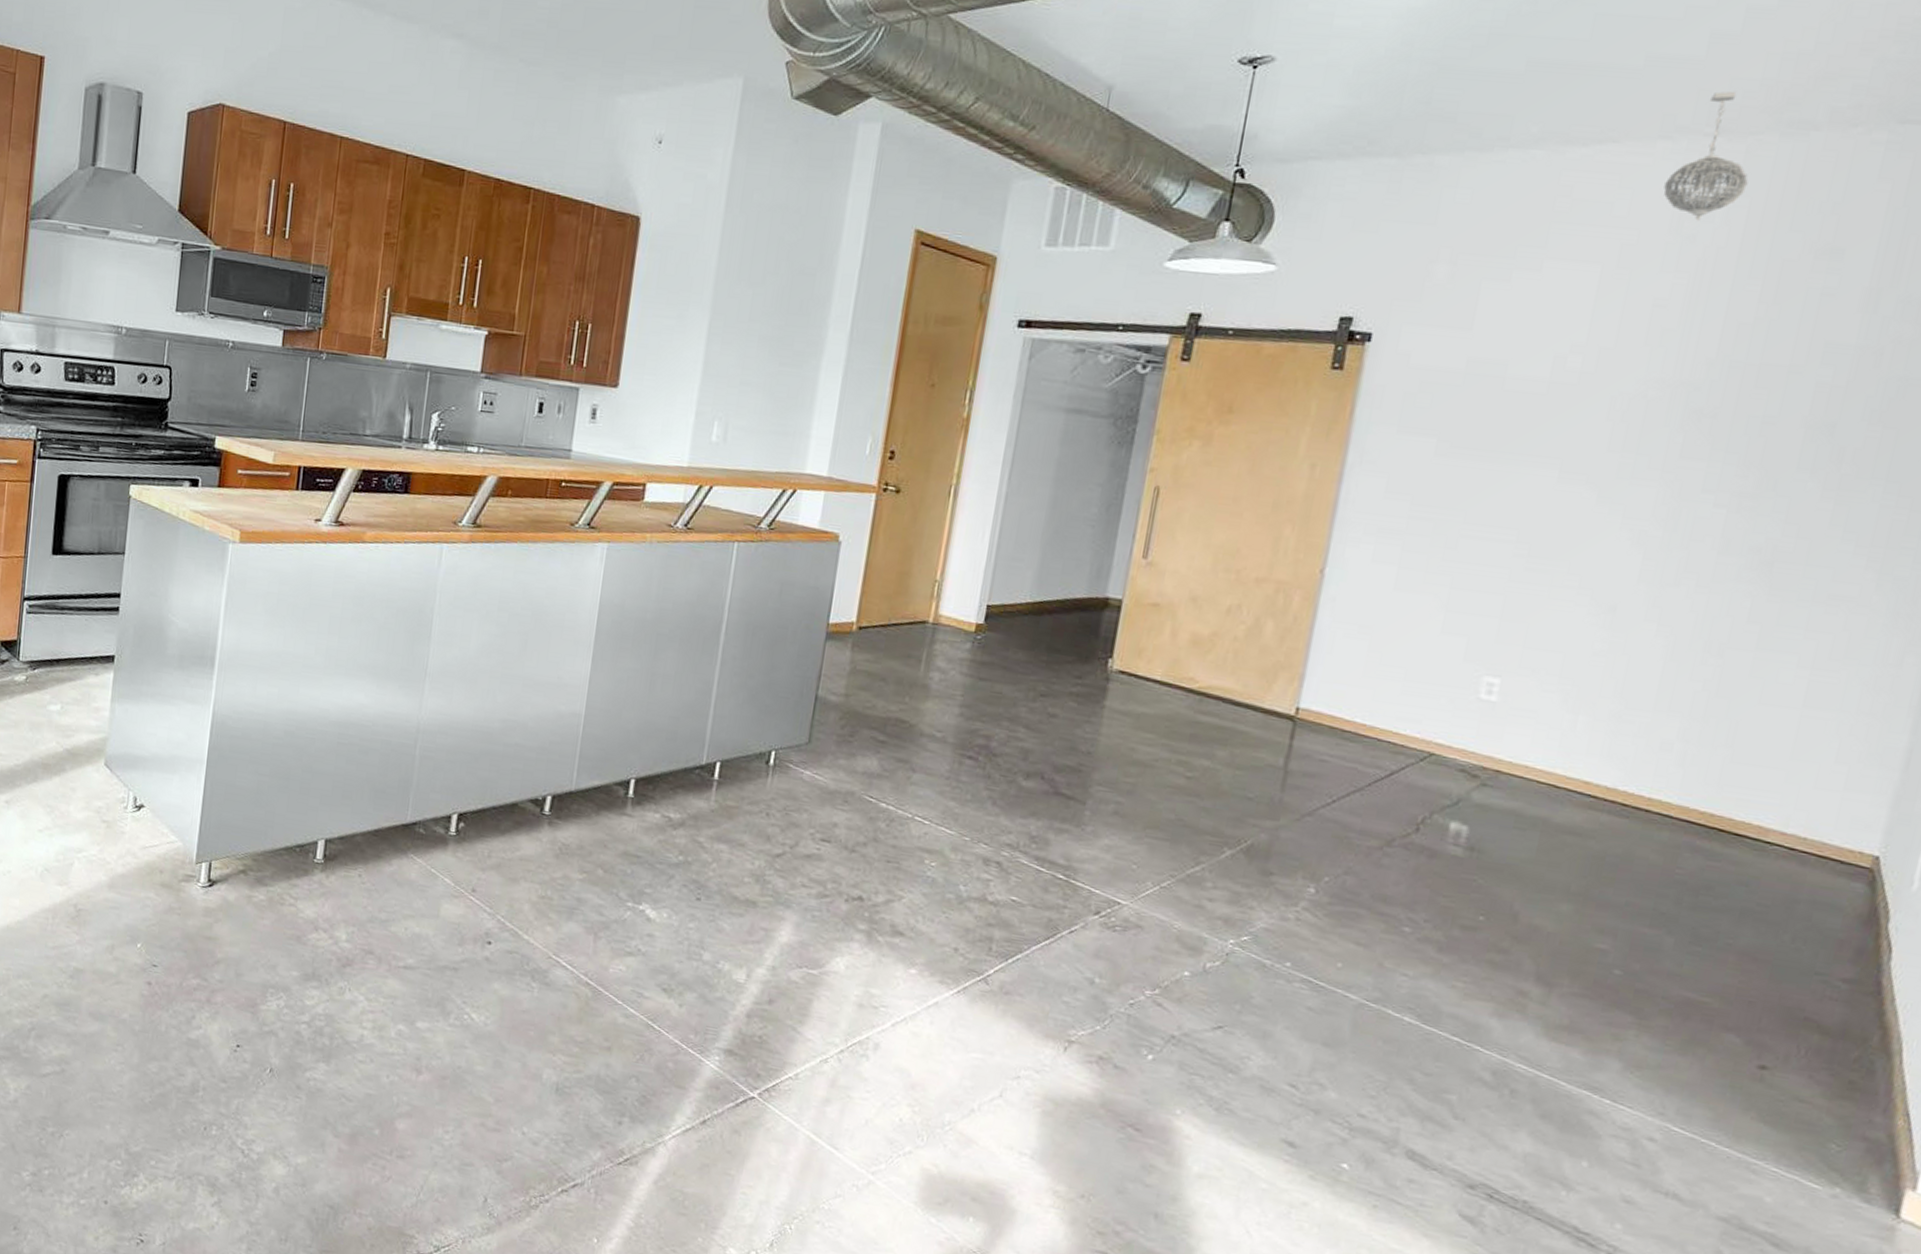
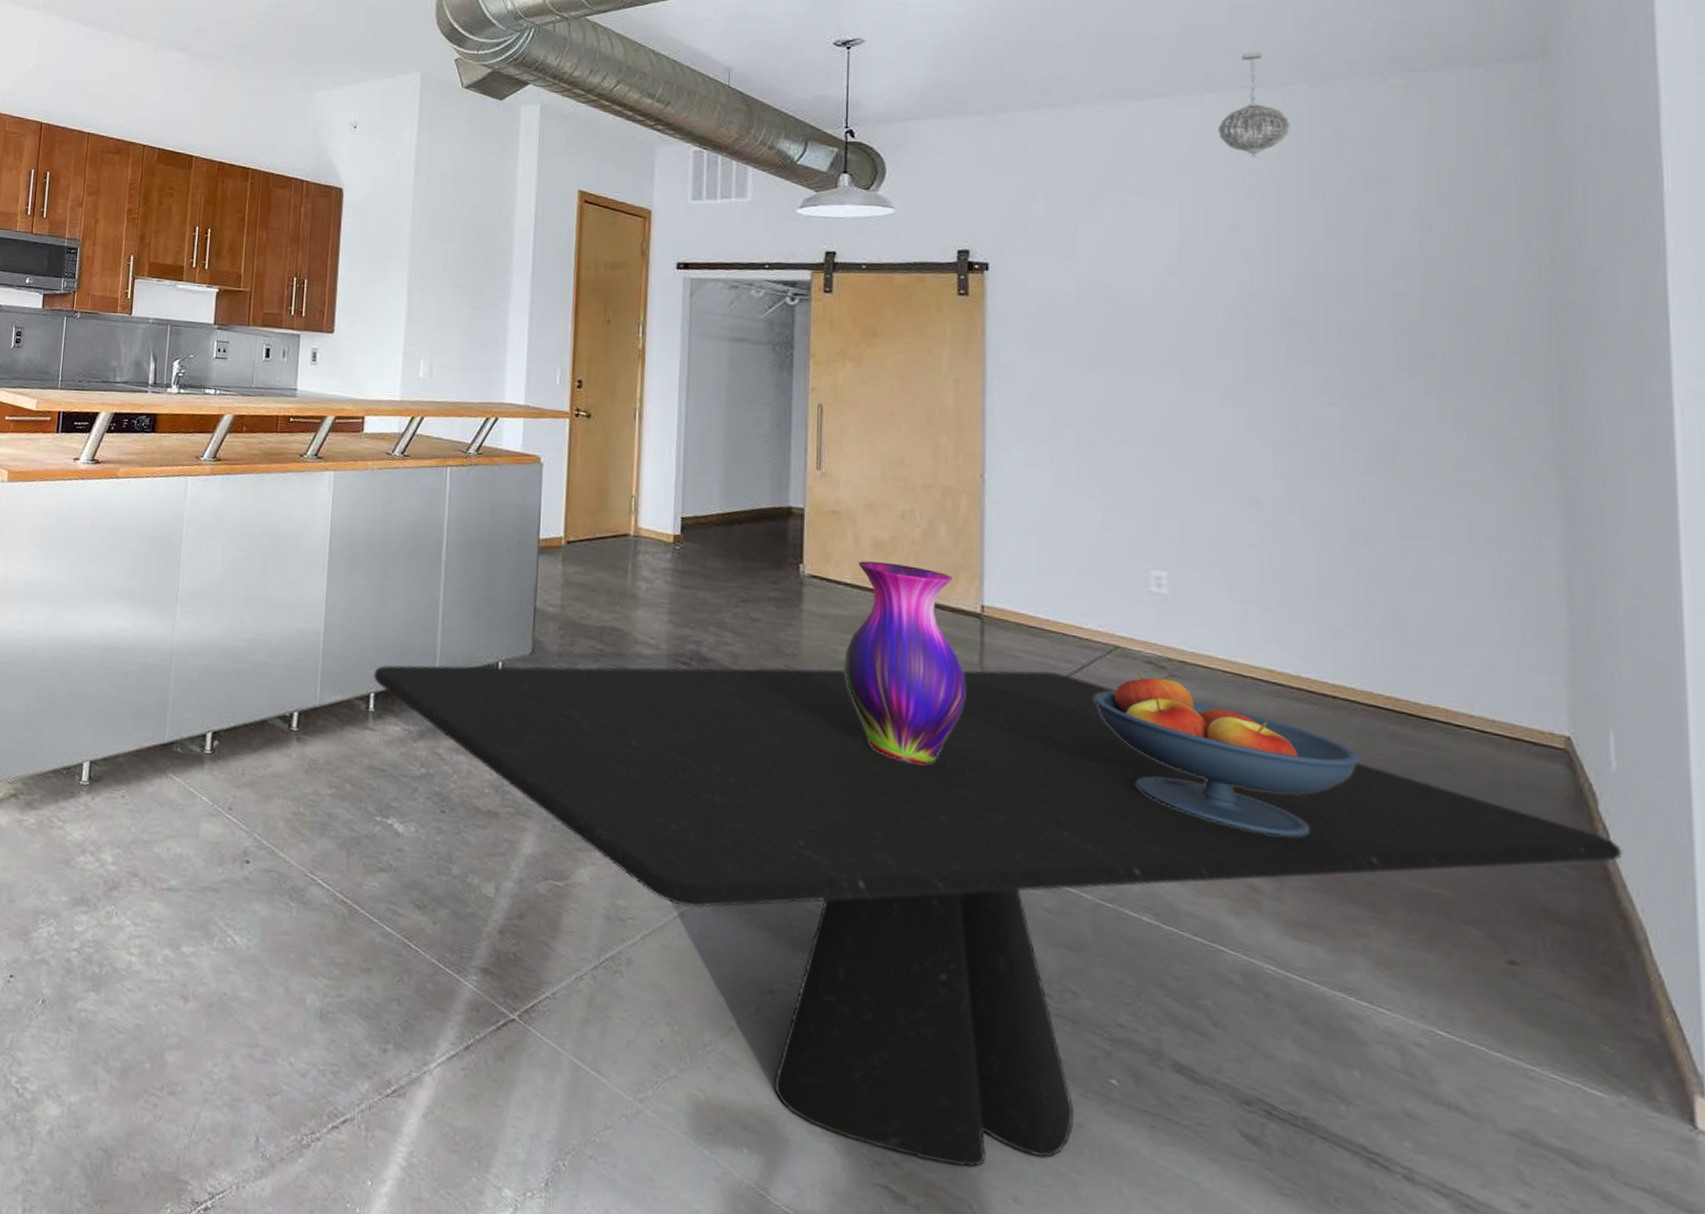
dining table: none [635,751,1901,1238] -> present [374,664,1623,1167]
vase: none [1139,657,1272,866] -> present [843,561,966,764]
fruit bowl: none [1396,779,1660,946] -> present [1094,671,1360,837]

